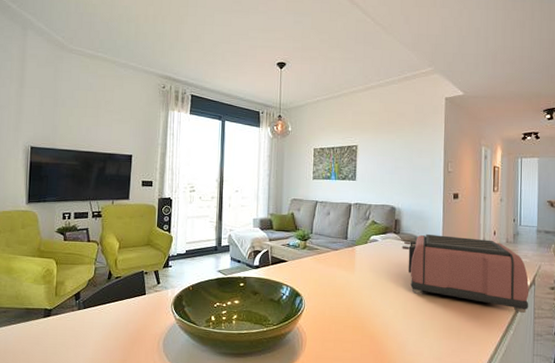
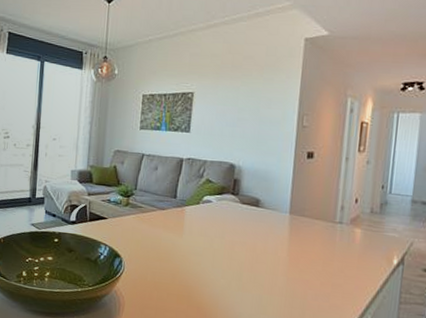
toaster: present [402,233,529,313] -> none [240,197,396,296]

